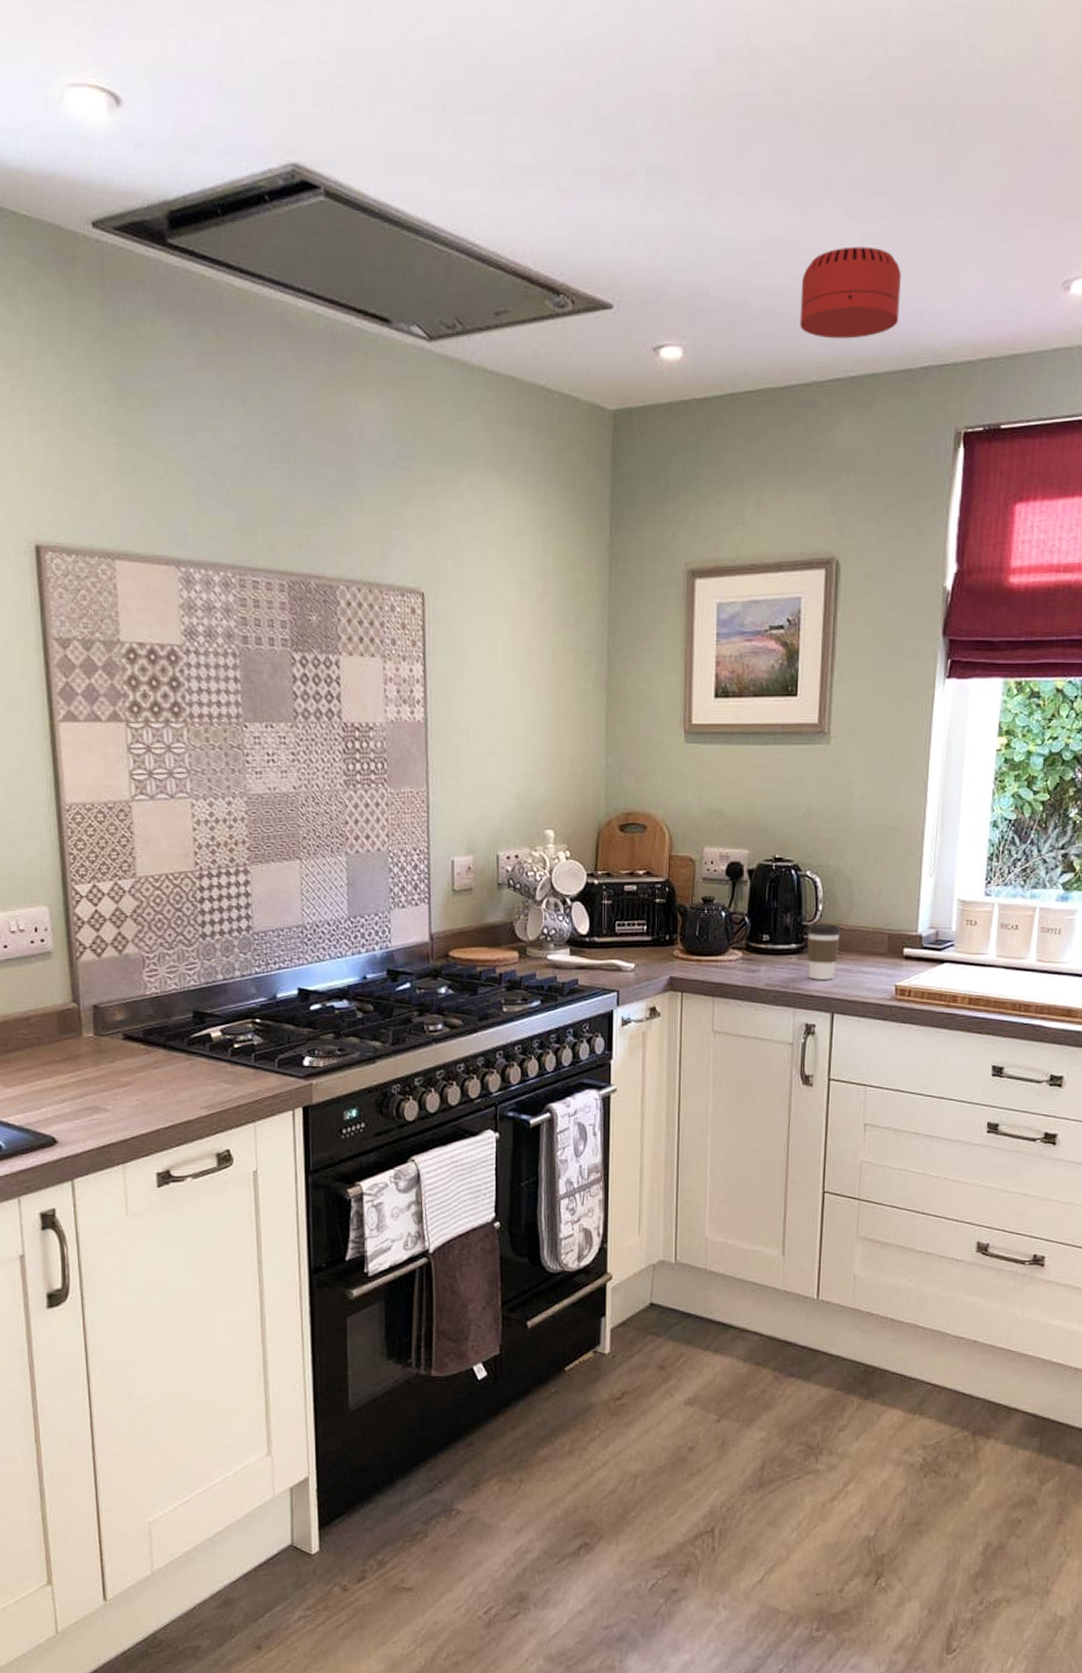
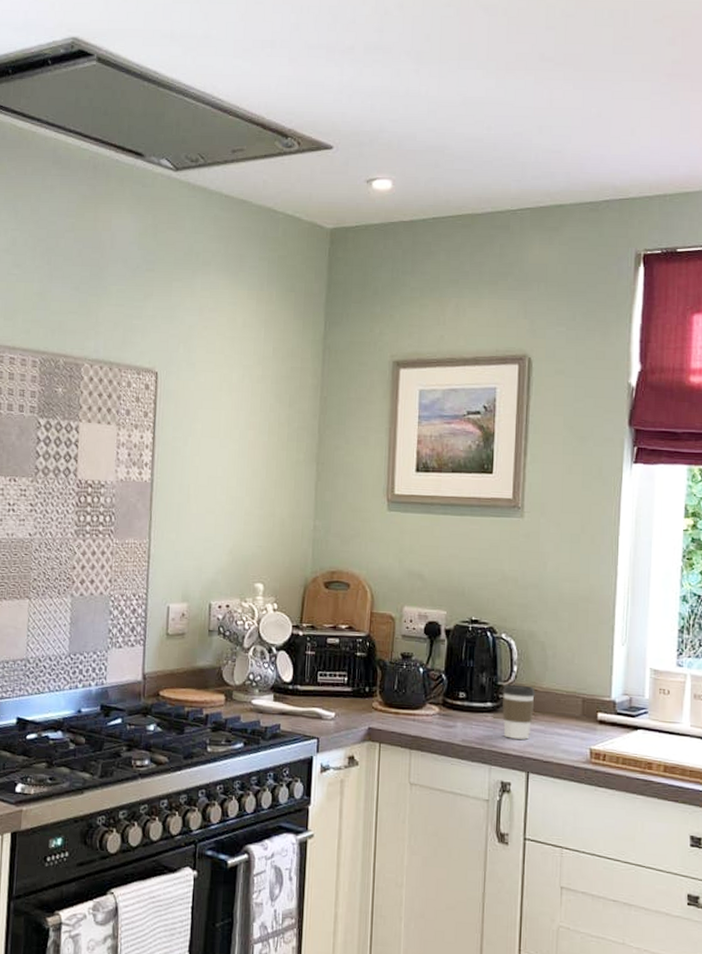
smoke detector: present [800,246,901,339] -> none [495,105,584,177]

